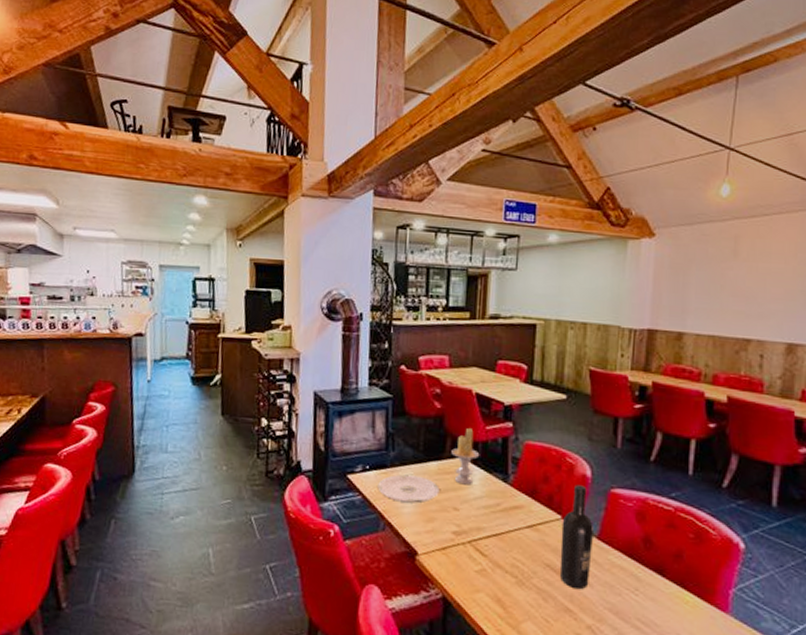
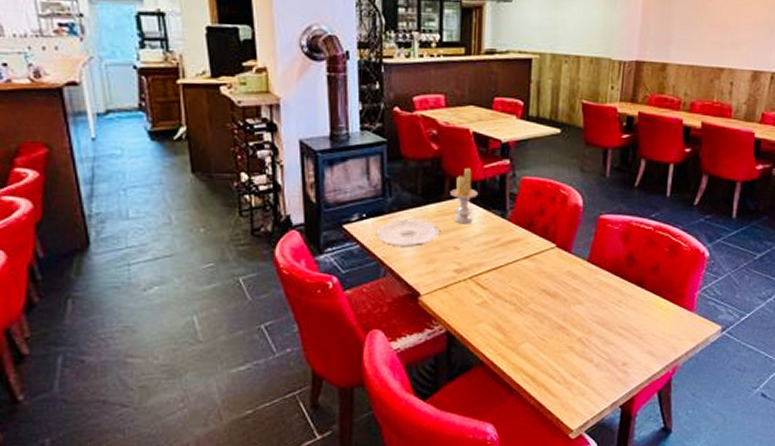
wine bottle: present [559,484,595,590] -> none [554,214,585,309]

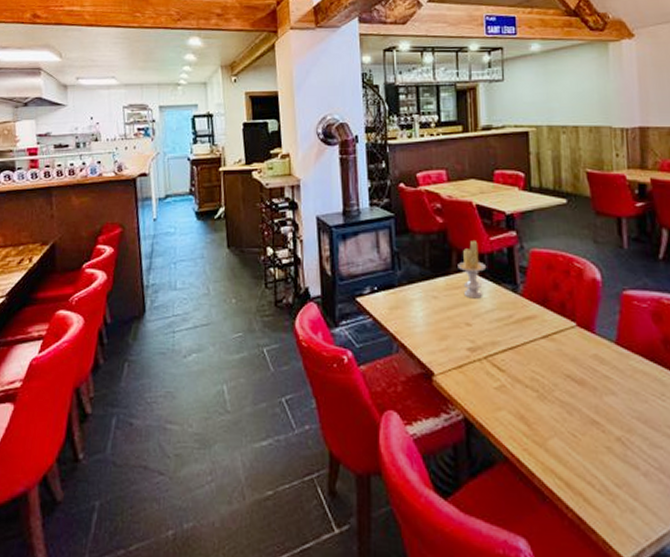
plate: present [376,219,440,247] -> none [387,293,450,322]

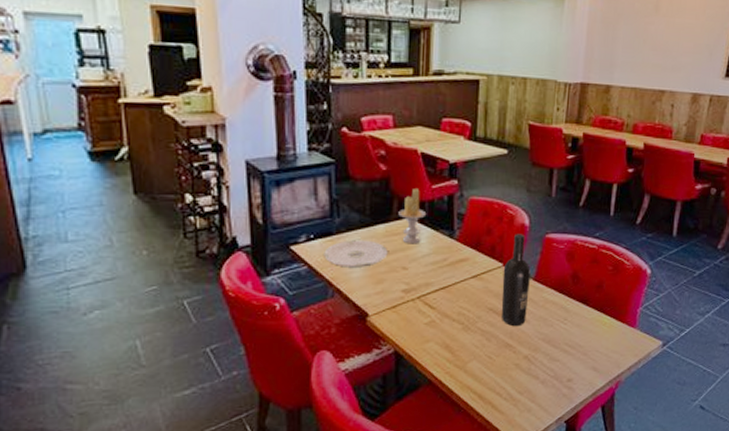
plate: none [387,293,450,322] -> present [324,240,388,268]
wine bottle: none [577,289,613,400] -> present [501,234,532,327]

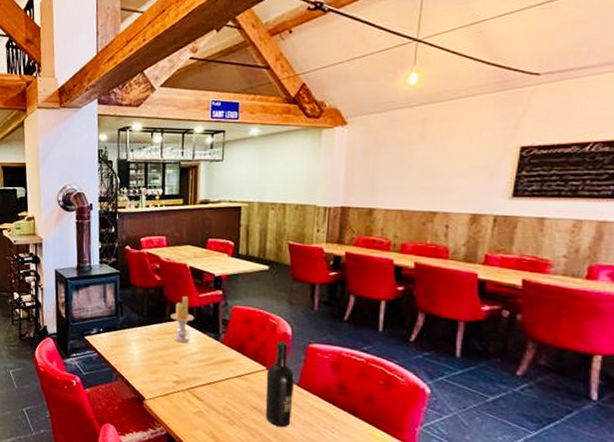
plate: present [324,240,388,268] -> none [110,335,162,359]

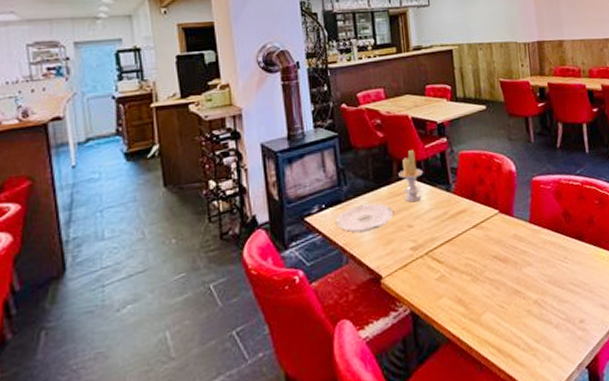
plate: none [110,335,162,359] -> present [335,203,393,233]
wine bottle: present [265,341,295,428] -> none [499,179,529,272]

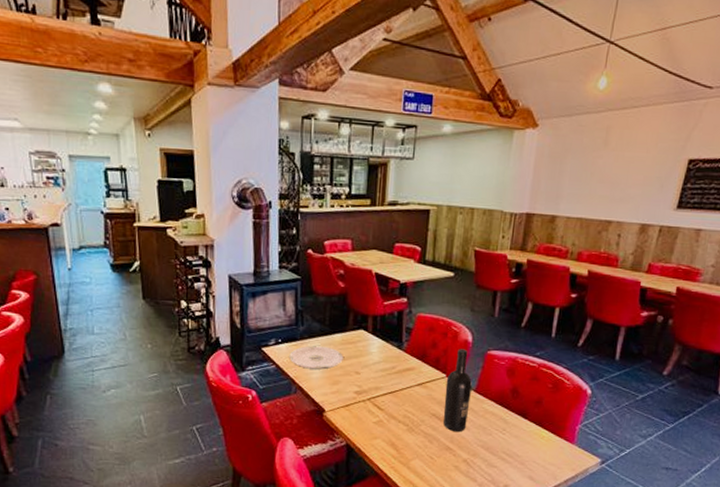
candle: present [398,150,424,203] -> none [353,304,379,353]
wine bottle: none [499,179,529,272] -> present [443,348,473,433]

